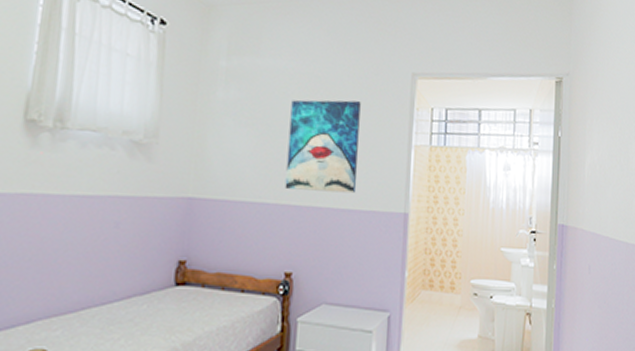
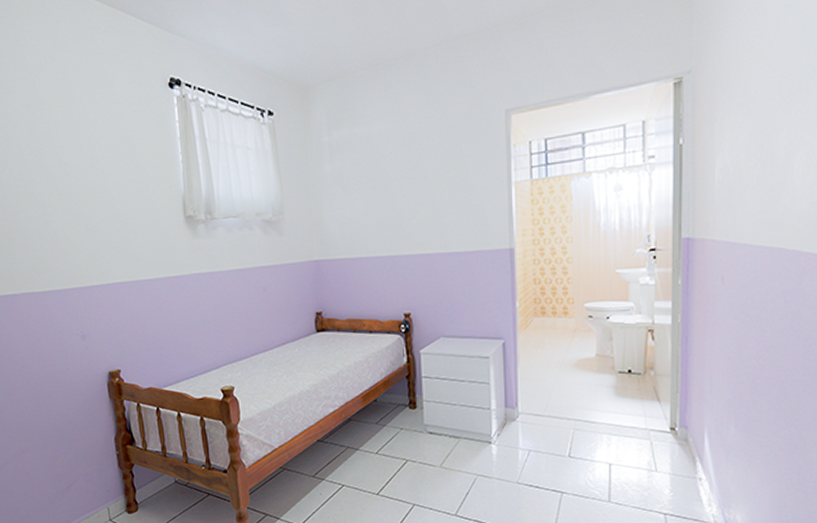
wall art: present [285,100,361,194] -> none [390,149,461,241]

